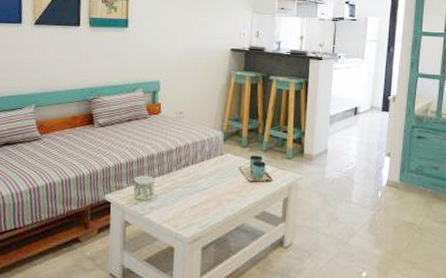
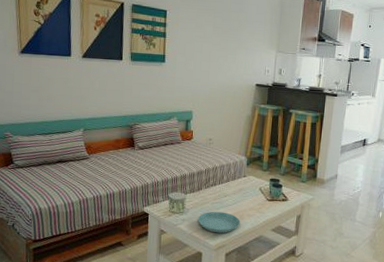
saucer: none [168,197,218,223] -> present [198,211,241,234]

